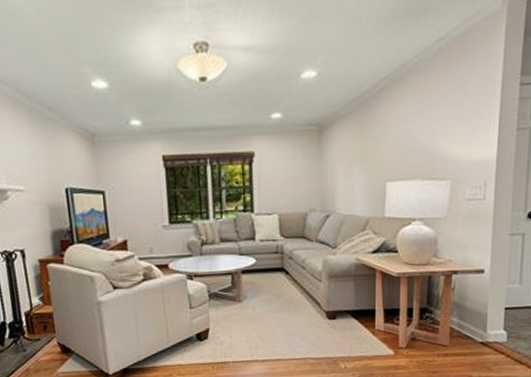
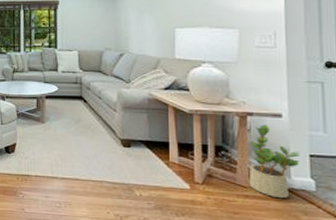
potted plant: none [449,282,497,353] -> present [249,124,301,199]

